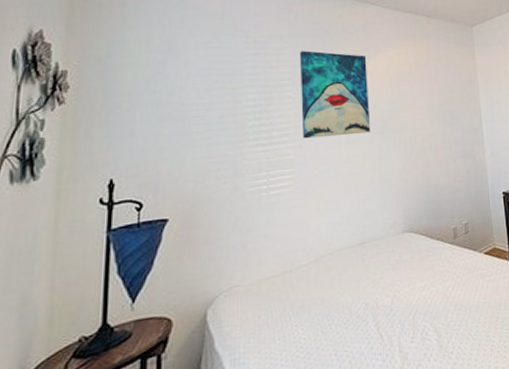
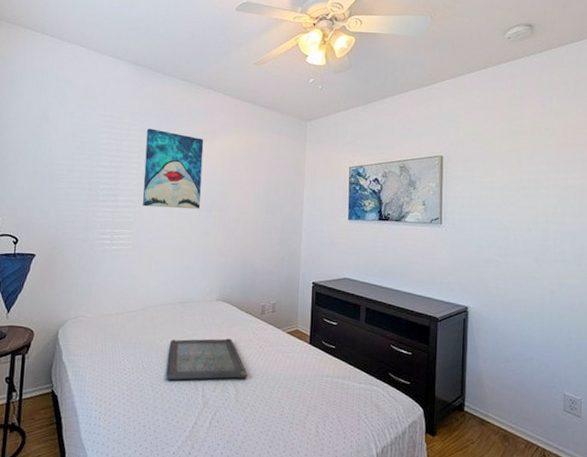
serving tray: none [352,274,448,343] -> present [166,338,248,381]

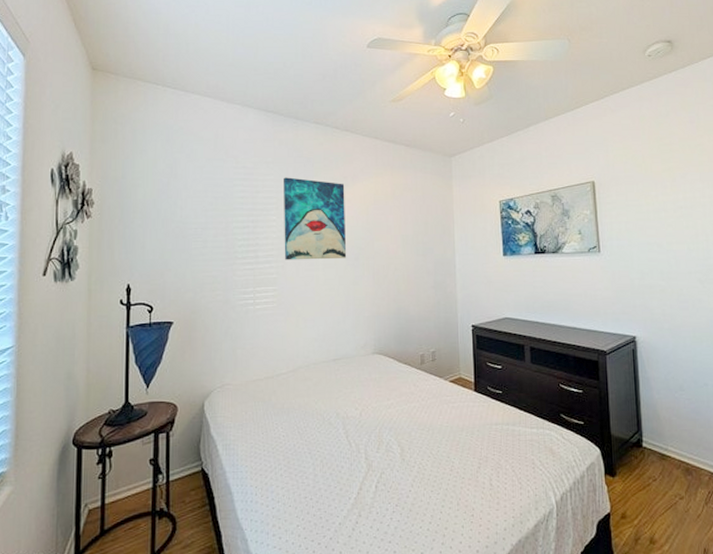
serving tray: present [166,338,248,381] -> none [324,393,412,445]

